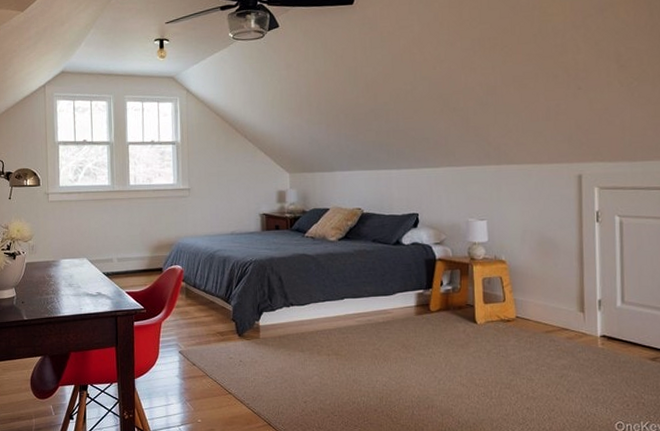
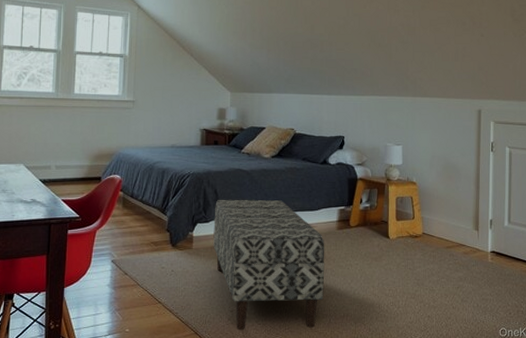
bench: none [280,285,405,422] -> present [213,199,325,331]

